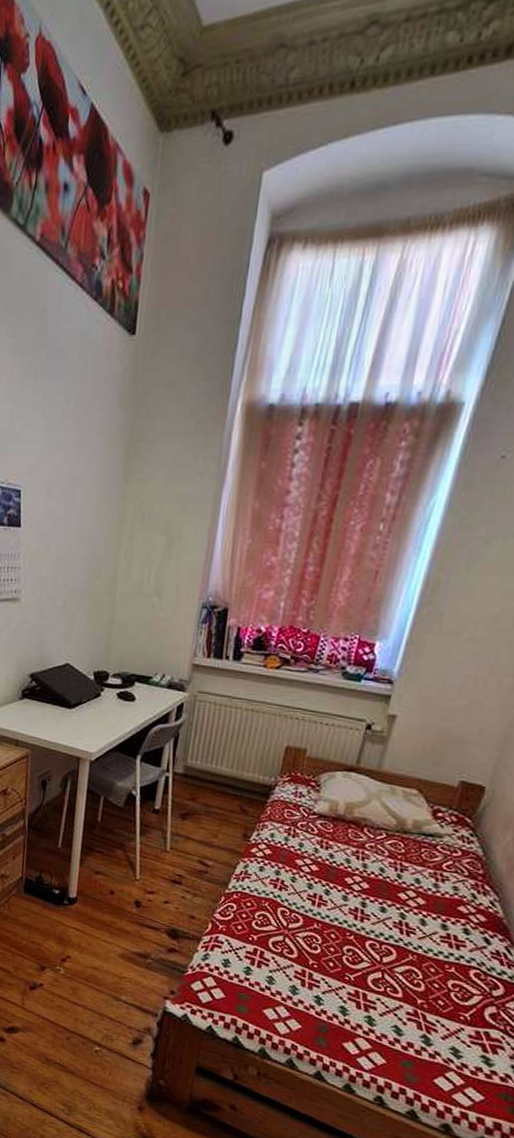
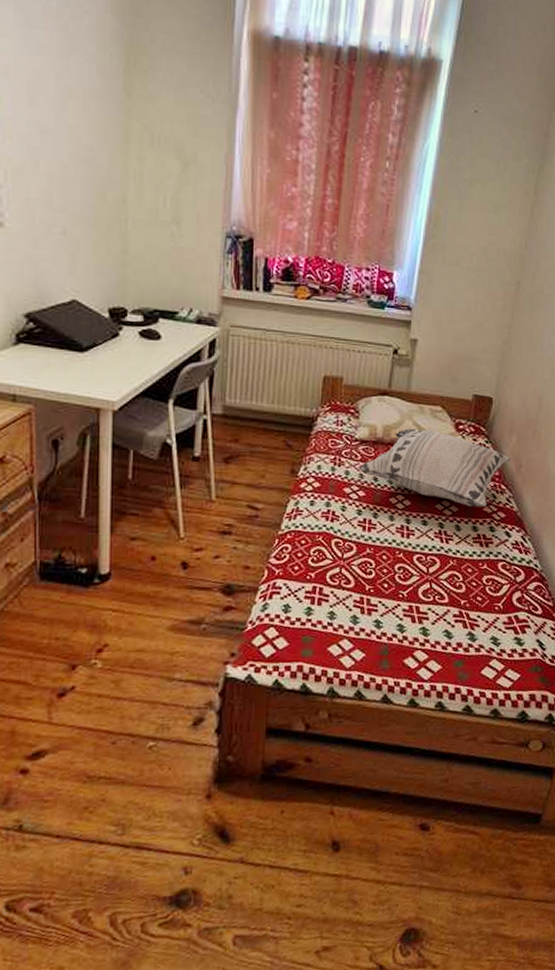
decorative pillow: none [313,809,502,906] -> present [357,429,511,507]

